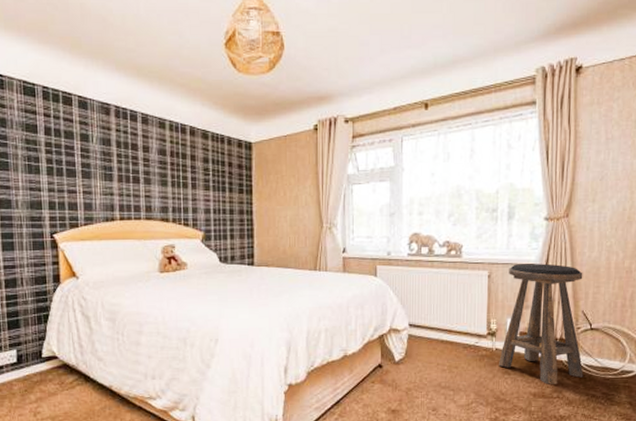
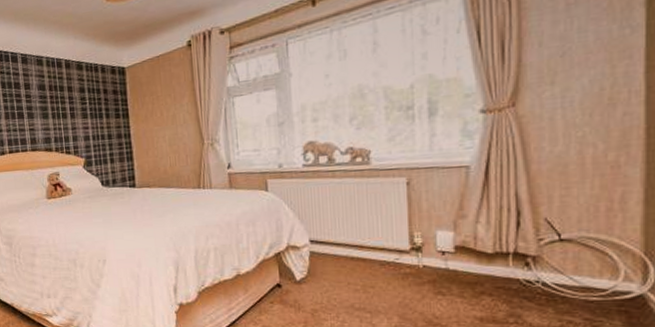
stool: present [499,263,583,384] -> none [428,164,553,307]

